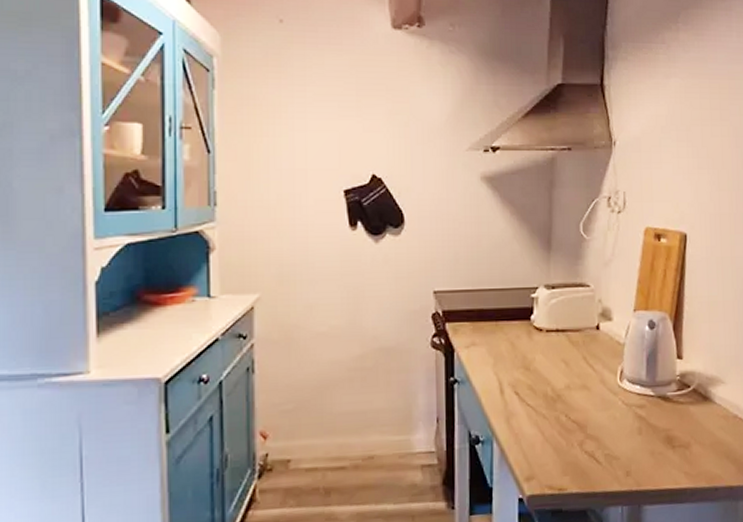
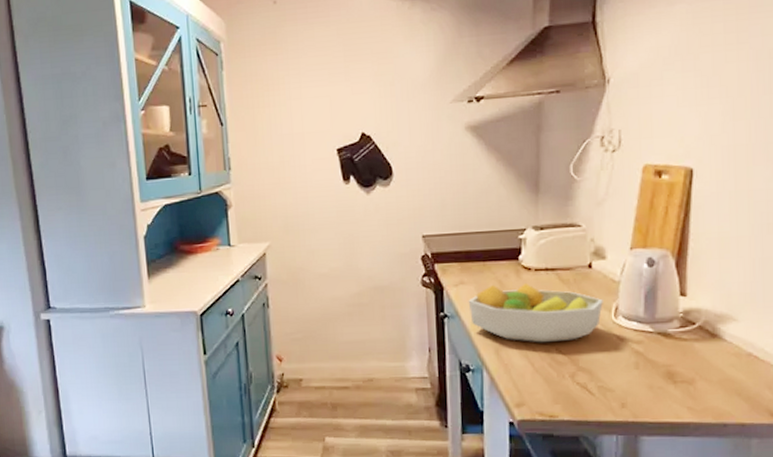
fruit bowl: none [479,345,610,410] -> present [468,284,603,343]

